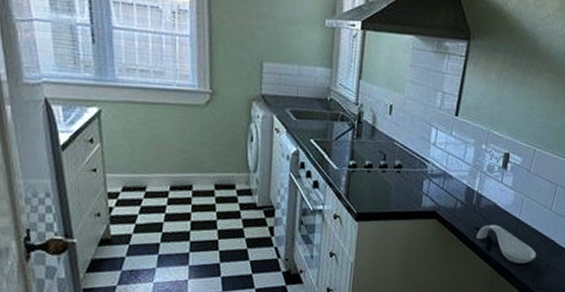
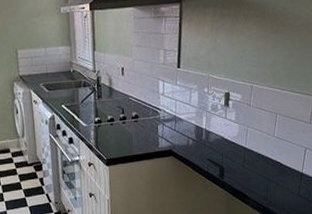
spoon rest: present [476,225,537,264] -> none [209,155,266,186]

